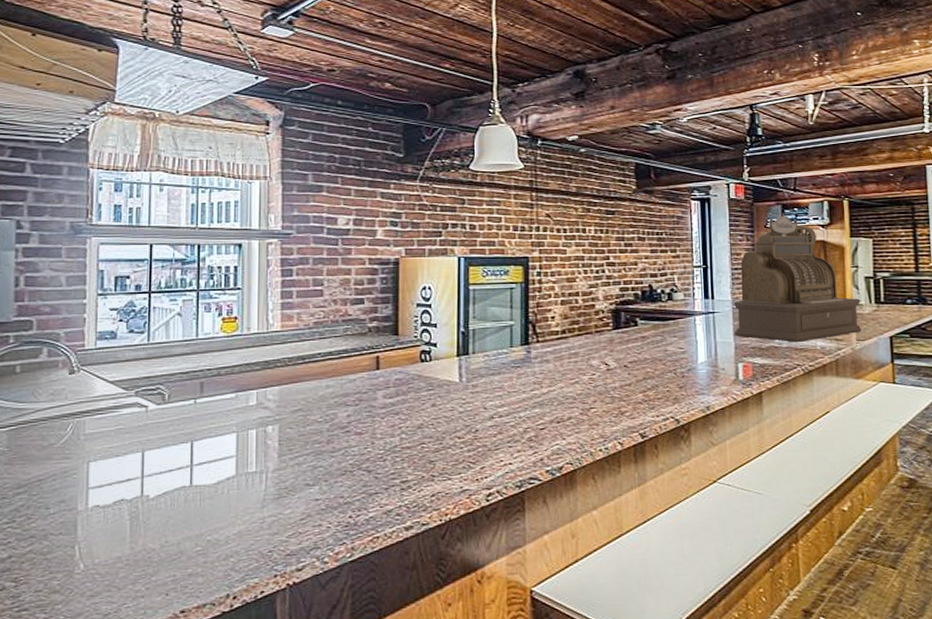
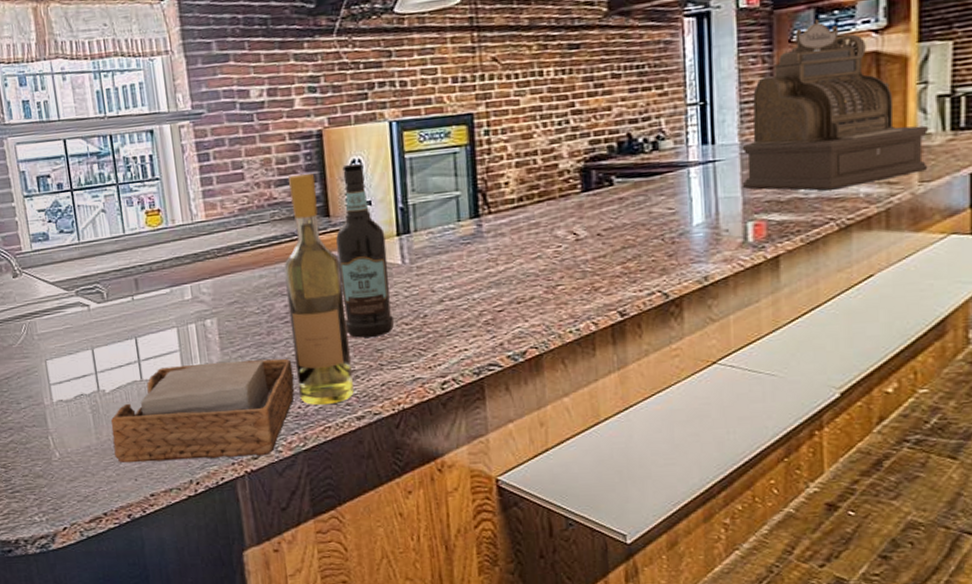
napkin holder: none [148,467,348,576] -> present [110,358,295,463]
bottle: none [350,296,405,515] -> present [283,174,354,406]
root beer: none [402,290,449,449] -> present [336,163,395,338]

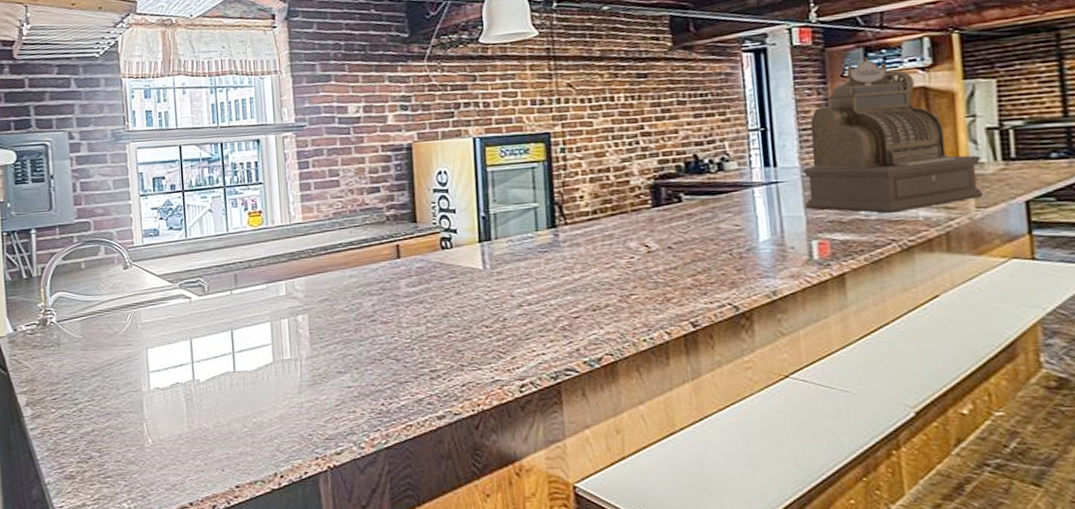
napkin holder: present [110,358,295,463] -> none [202,355,379,453]
bottle: present [283,174,354,406] -> none [372,183,435,404]
root beer: present [336,163,395,338] -> none [422,174,475,338]

